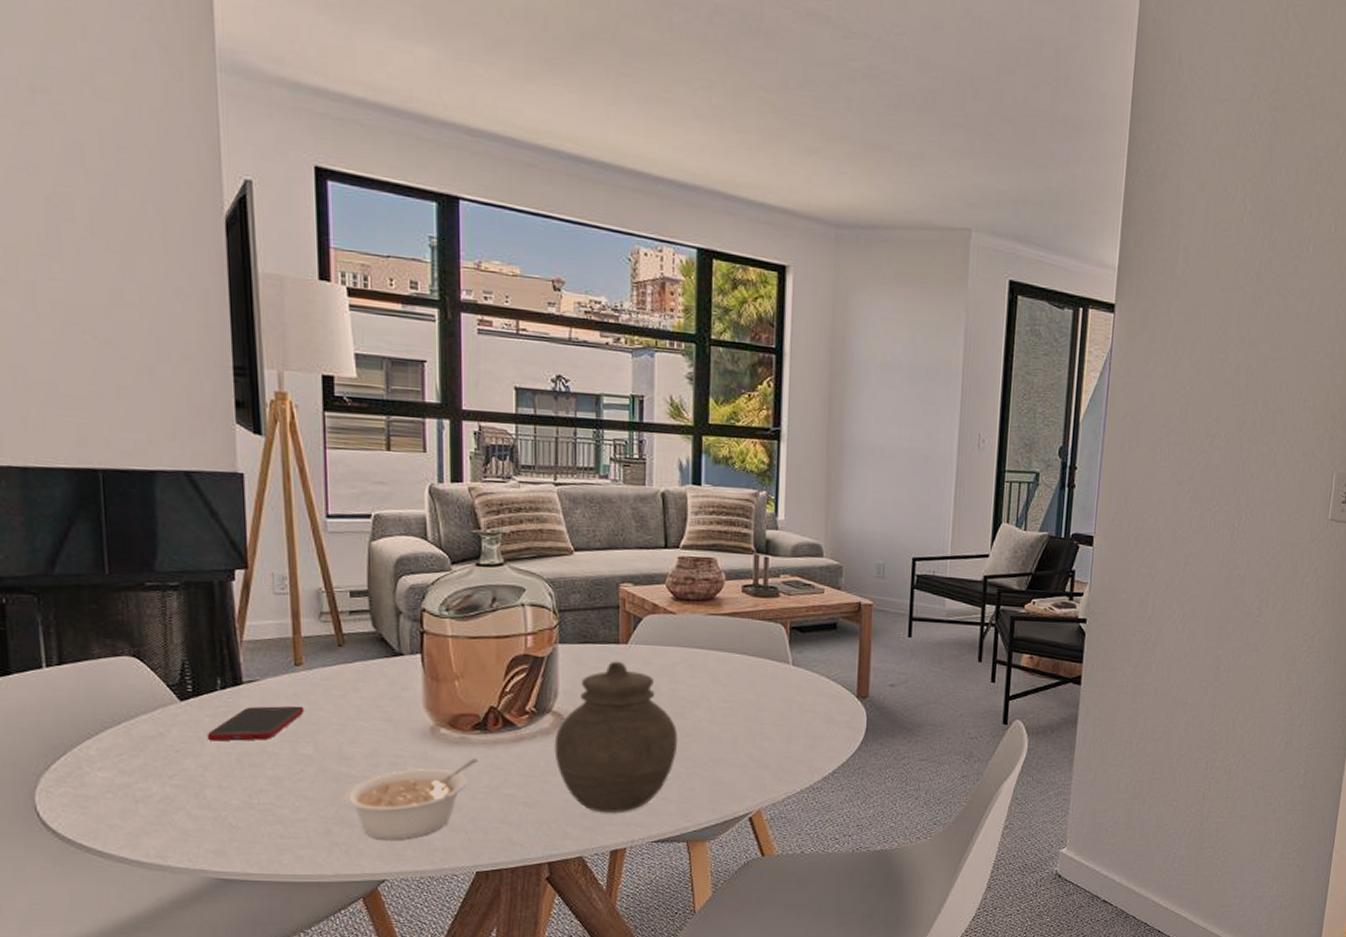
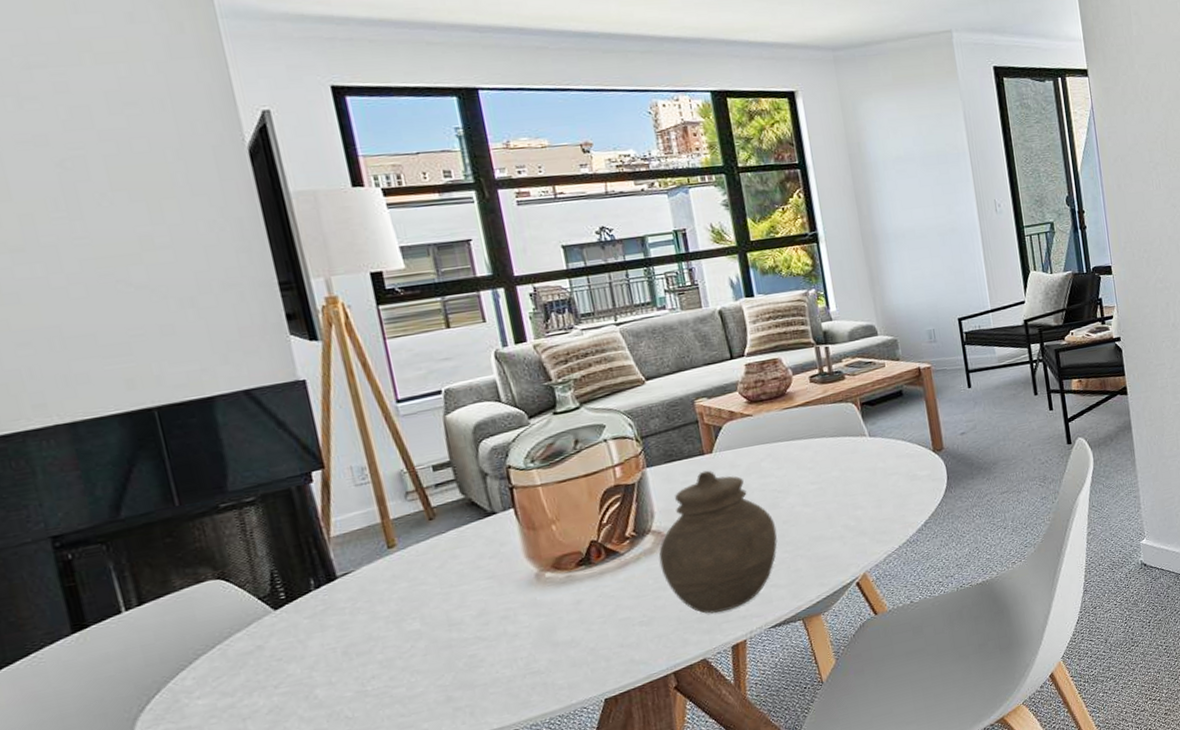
cell phone: present [206,705,305,742] -> none [307,585,406,642]
legume: present [343,758,479,840] -> none [459,592,588,693]

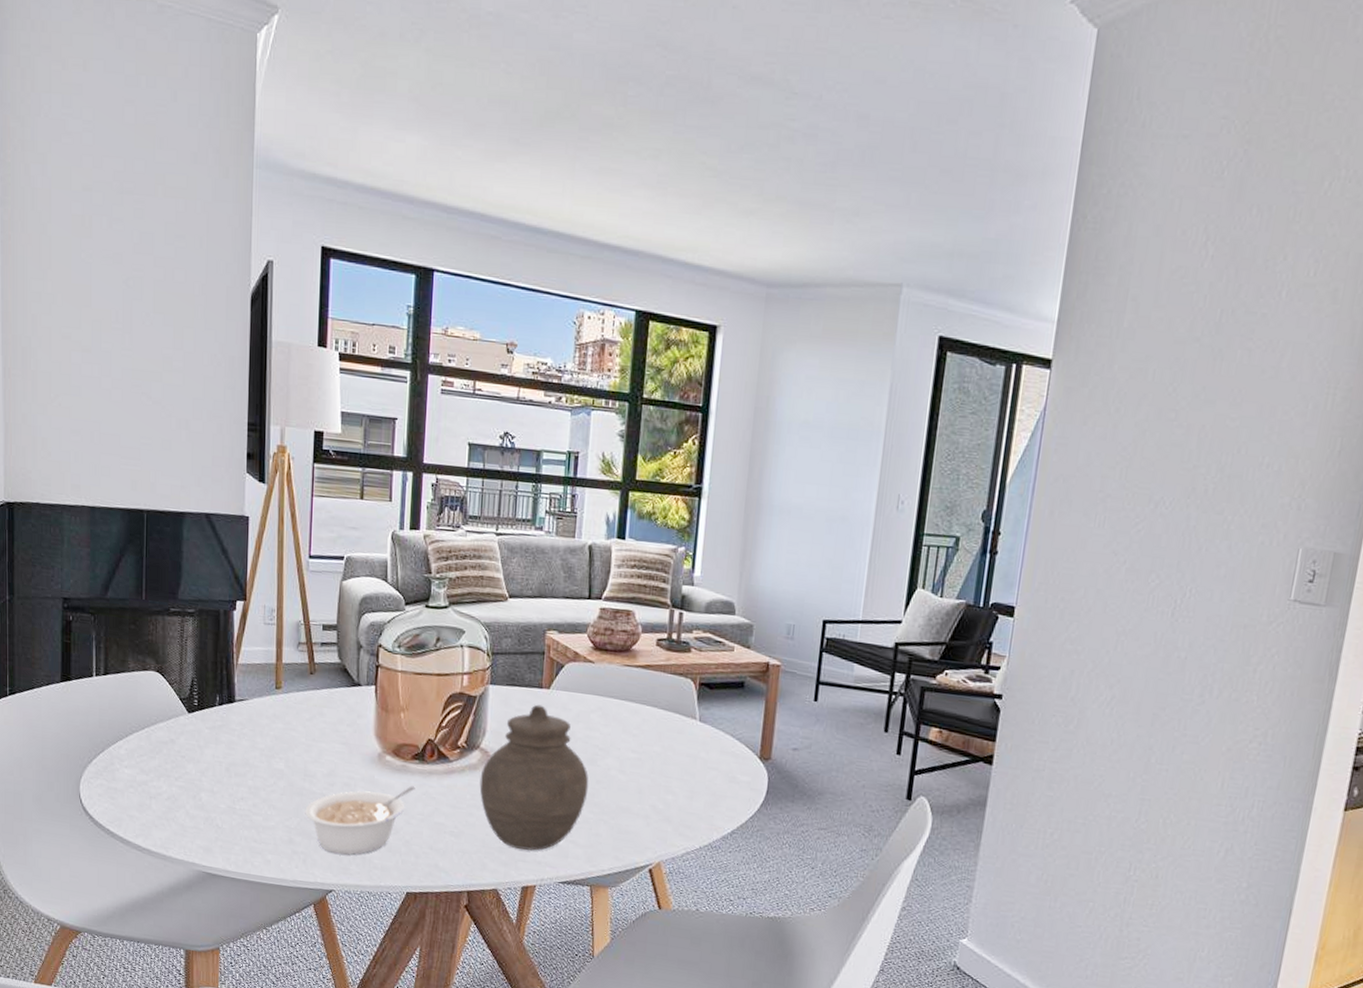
legume: none [459,592,588,693] -> present [305,786,415,855]

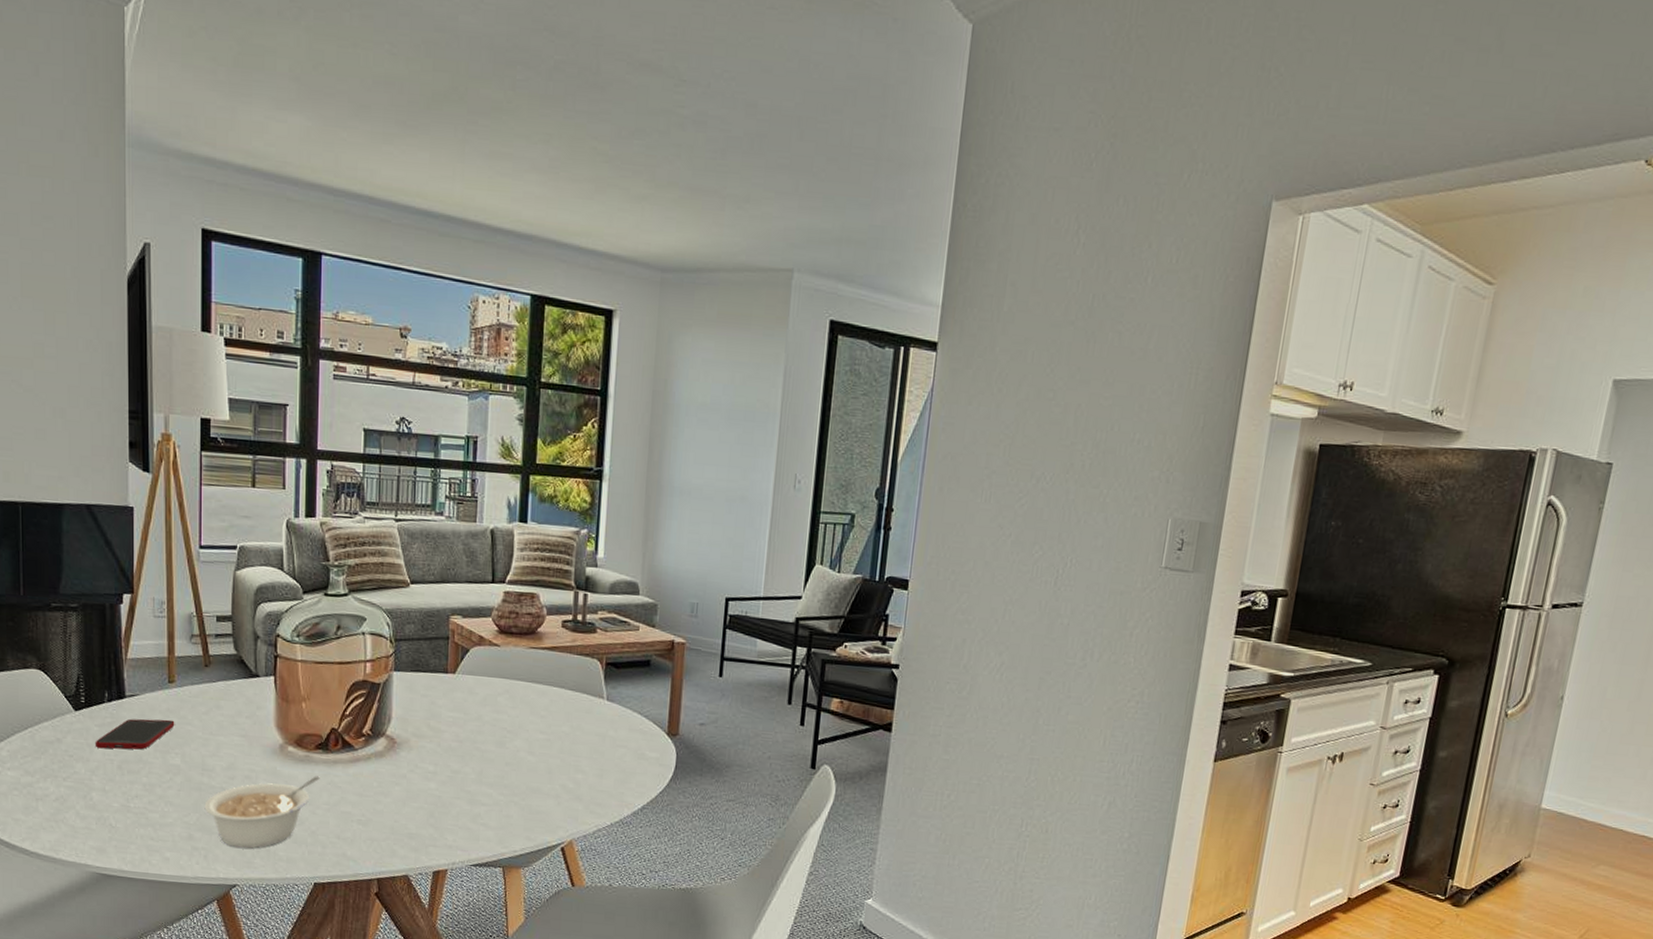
cell phone: none [205,722,280,753] -> present [95,718,175,750]
jar: present [479,704,589,851] -> none [386,689,498,835]

